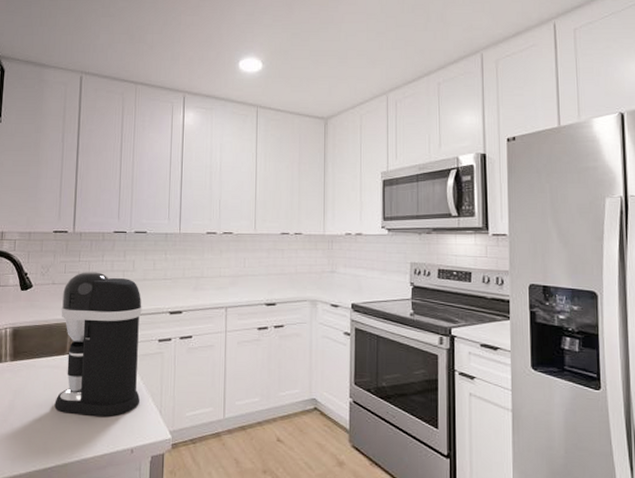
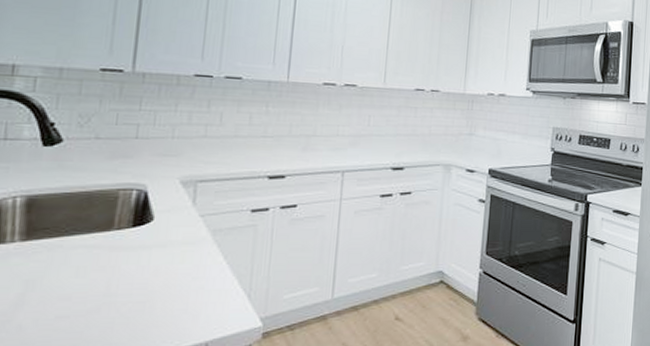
coffee maker: present [54,272,142,416] -> none [91,124,231,307]

